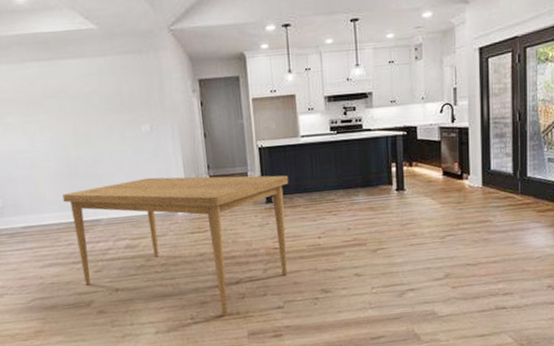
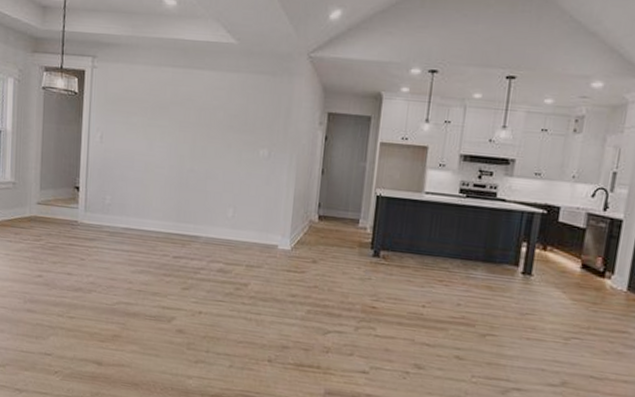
dining table: present [62,175,289,316] -> none [168,203,403,366]

